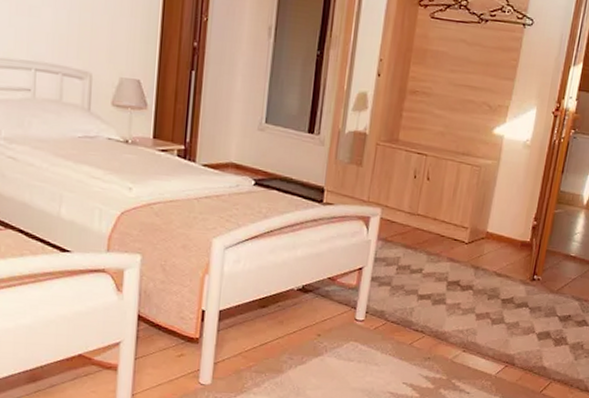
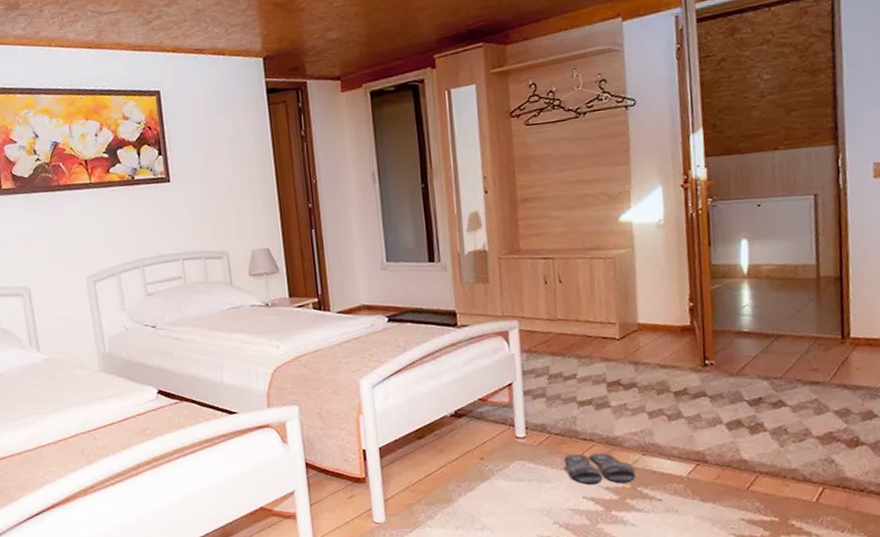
slippers: none [392,342,453,375] -> present [564,453,635,484]

